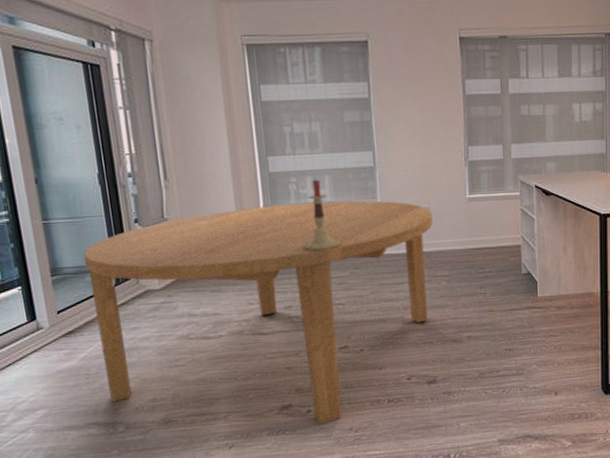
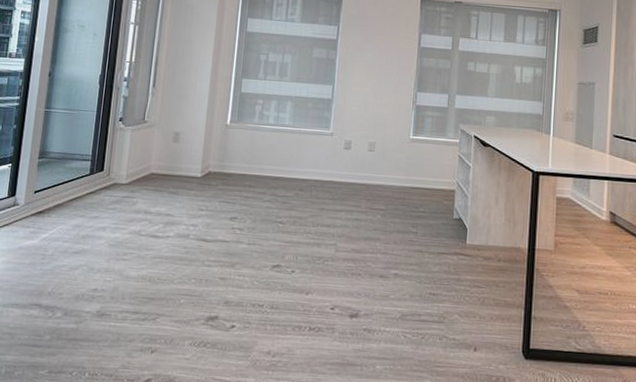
dining table: present [83,200,433,425] -> none [57,121,377,343]
candlestick: present [303,179,341,251] -> none [257,103,291,169]

